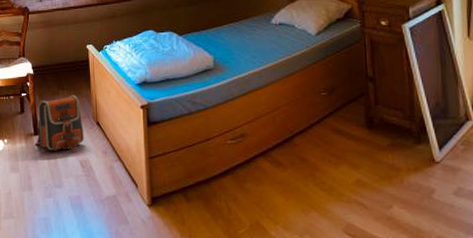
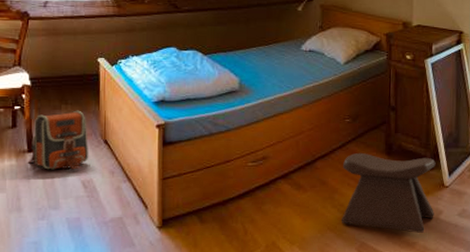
stool: none [321,127,426,213] -> present [342,152,436,233]

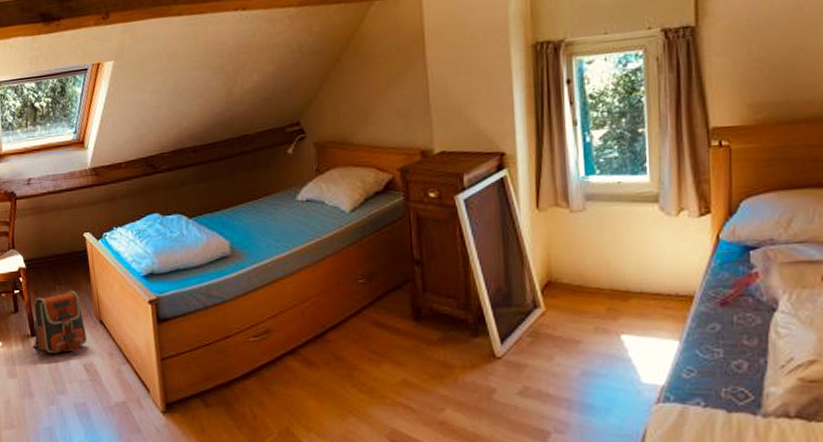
stool: present [342,152,436,233] -> none [359,319,485,417]

